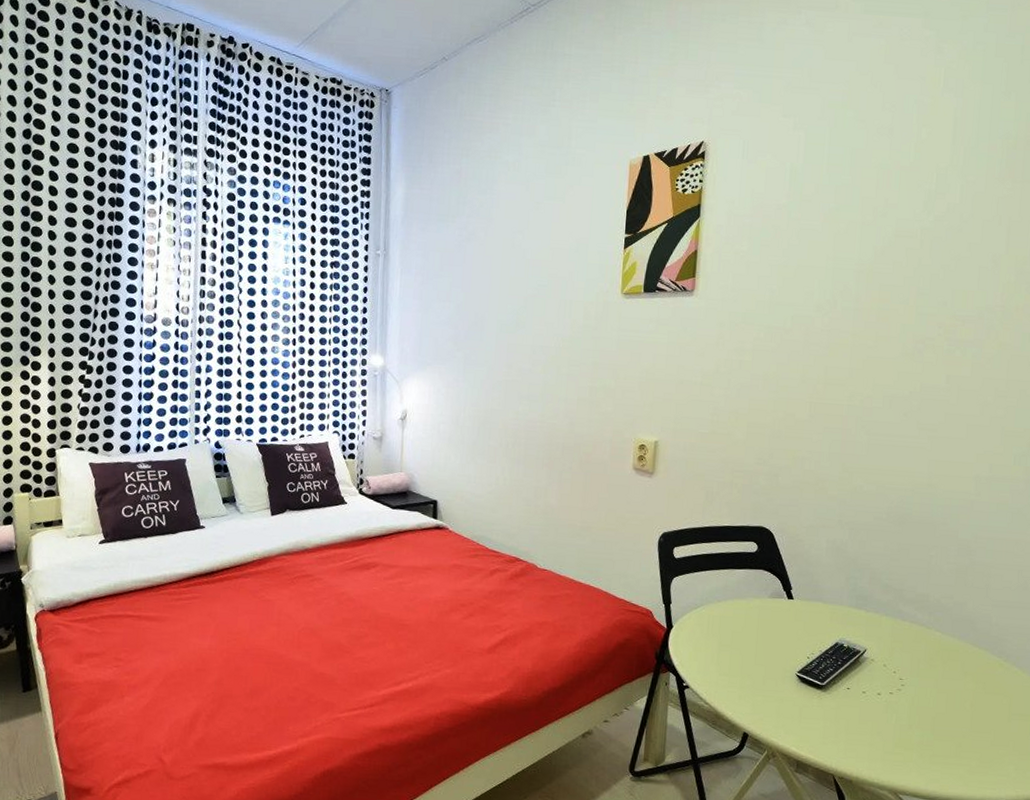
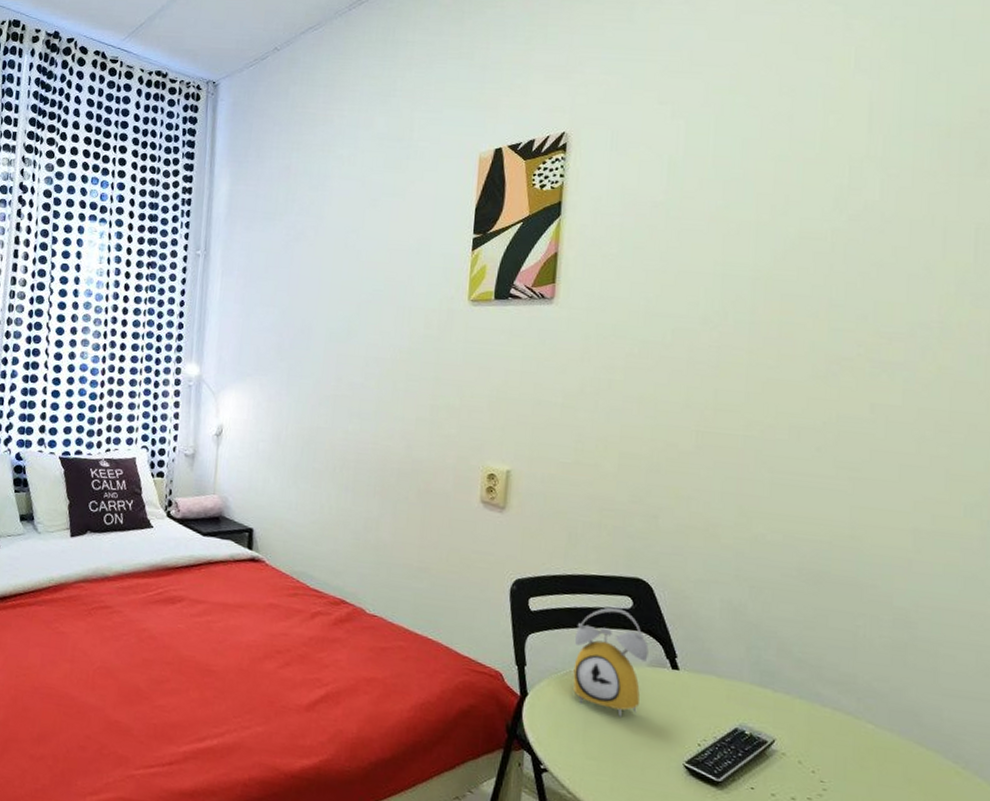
alarm clock: none [709,552,770,640] -> present [573,607,649,717]

